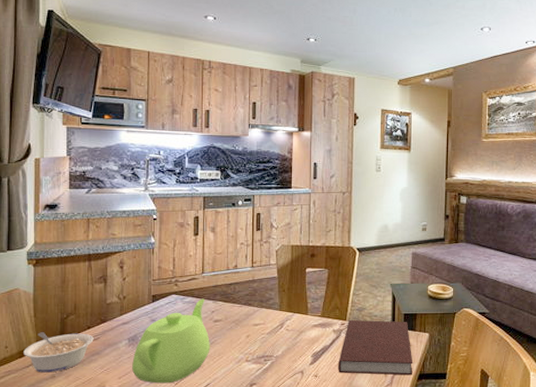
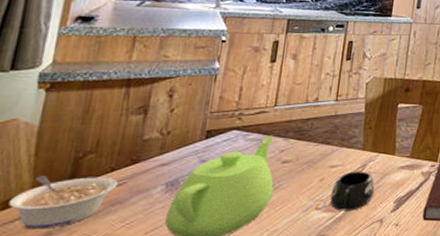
mug: none [257,329,294,363] -> present [329,171,375,211]

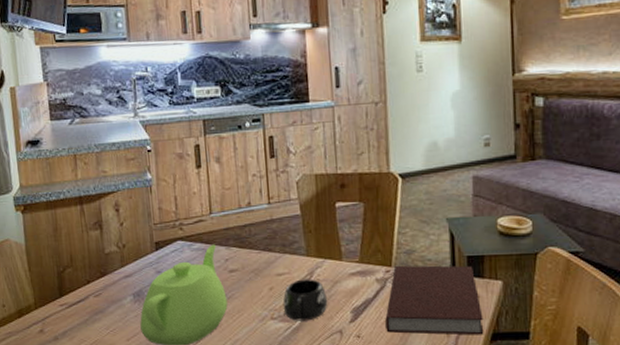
legume: present [9,174,118,230] -> none [22,287,95,335]

